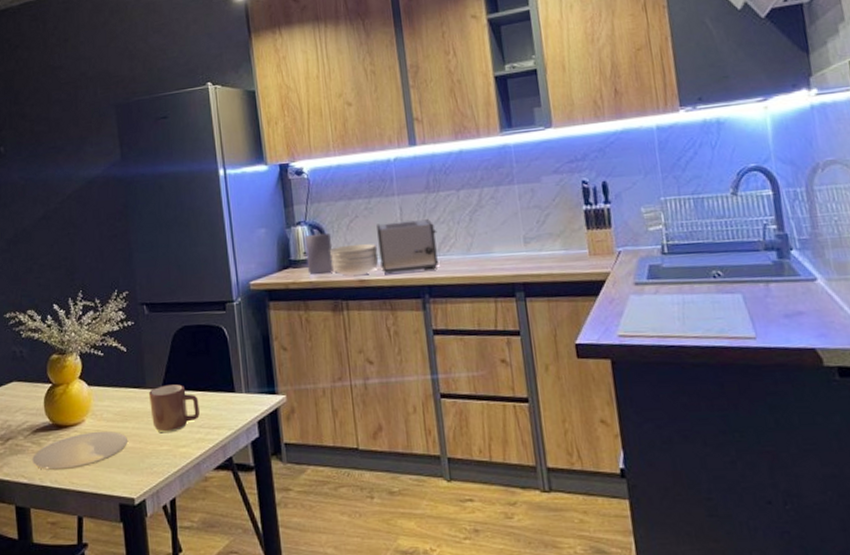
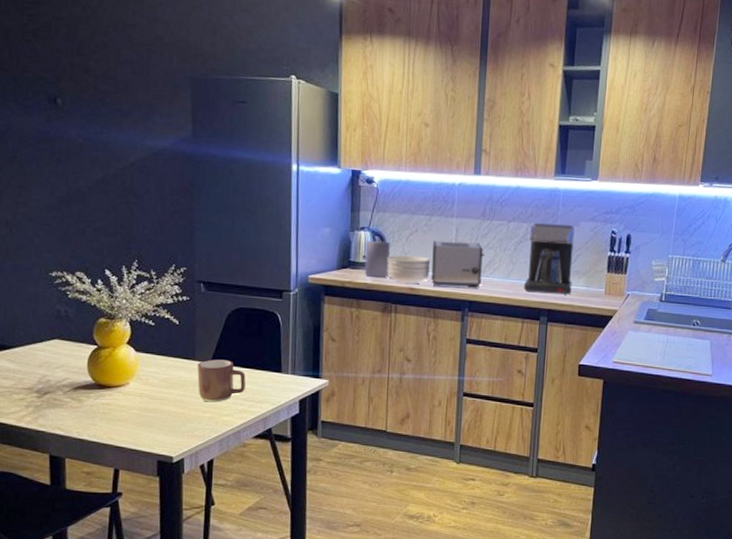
plate: present [31,431,129,471] -> none [70,394,173,427]
coffee maker: none [483,182,548,266] -> present [524,223,575,295]

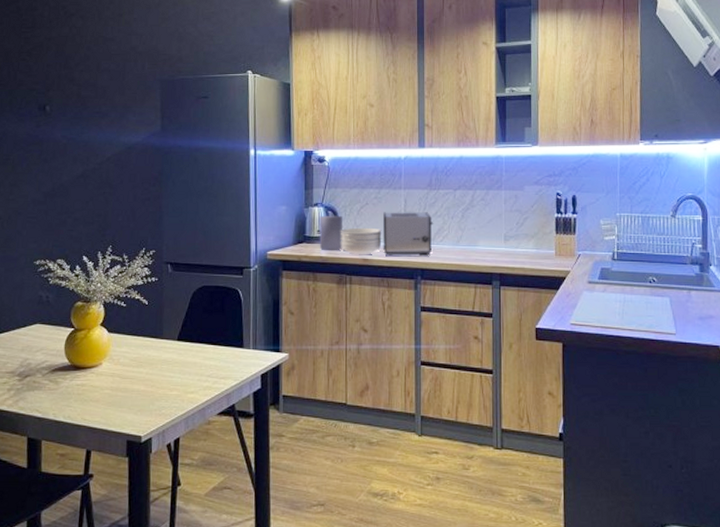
mug: present [197,359,246,403] -> none [164,337,210,380]
coffee maker: present [524,223,575,295] -> none [474,190,522,258]

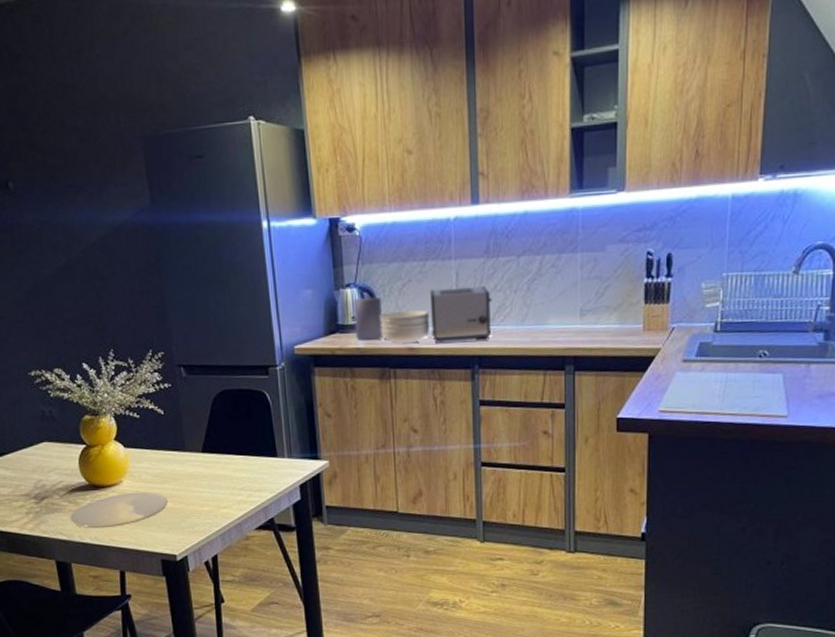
plate: none [47,374,142,408] -> present [69,491,169,529]

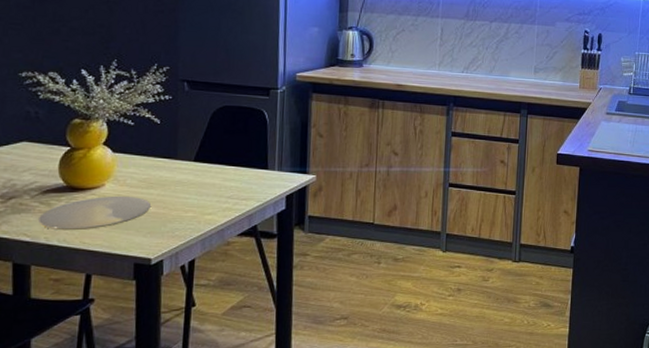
canister: present [353,296,383,340] -> none [352,39,378,75]
bowl: present [379,309,430,344] -> none [374,53,417,81]
toaster: present [430,286,493,342] -> none [417,39,469,83]

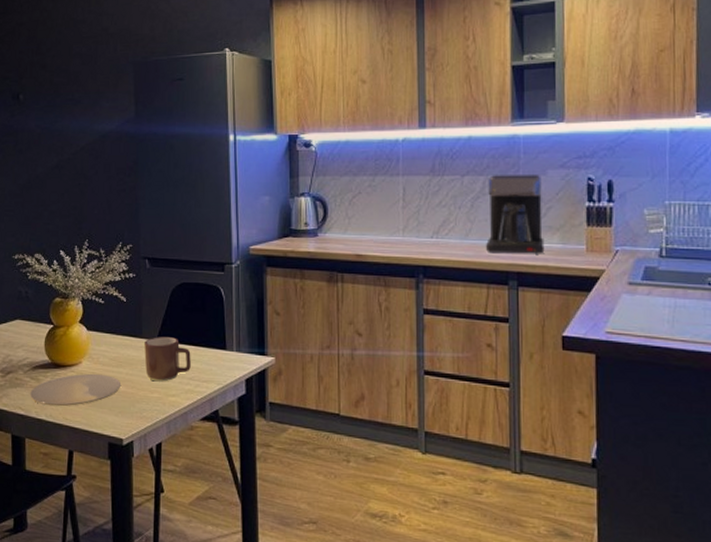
mug: none [179,158,230,201] -> present [144,337,191,382]
coffee maker: none [505,23,551,89] -> present [486,175,545,254]

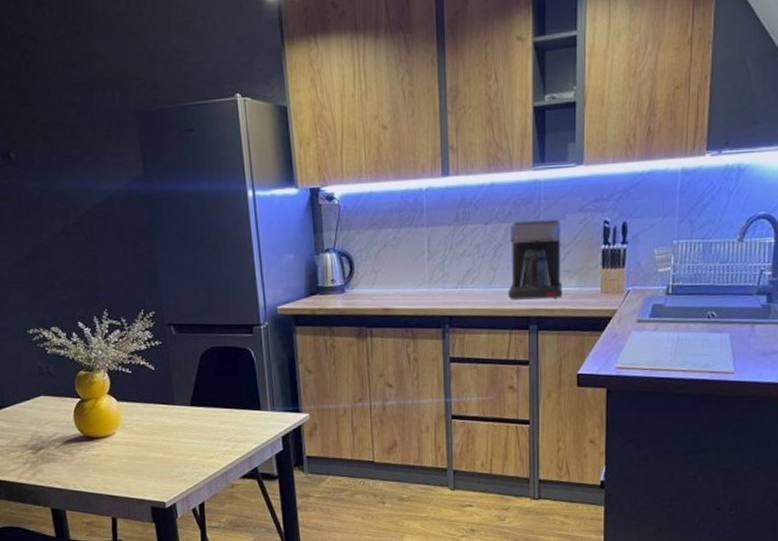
plate: present [29,373,122,407] -> none [64,442,159,478]
mug: present [144,337,191,382] -> none [178,402,227,446]

